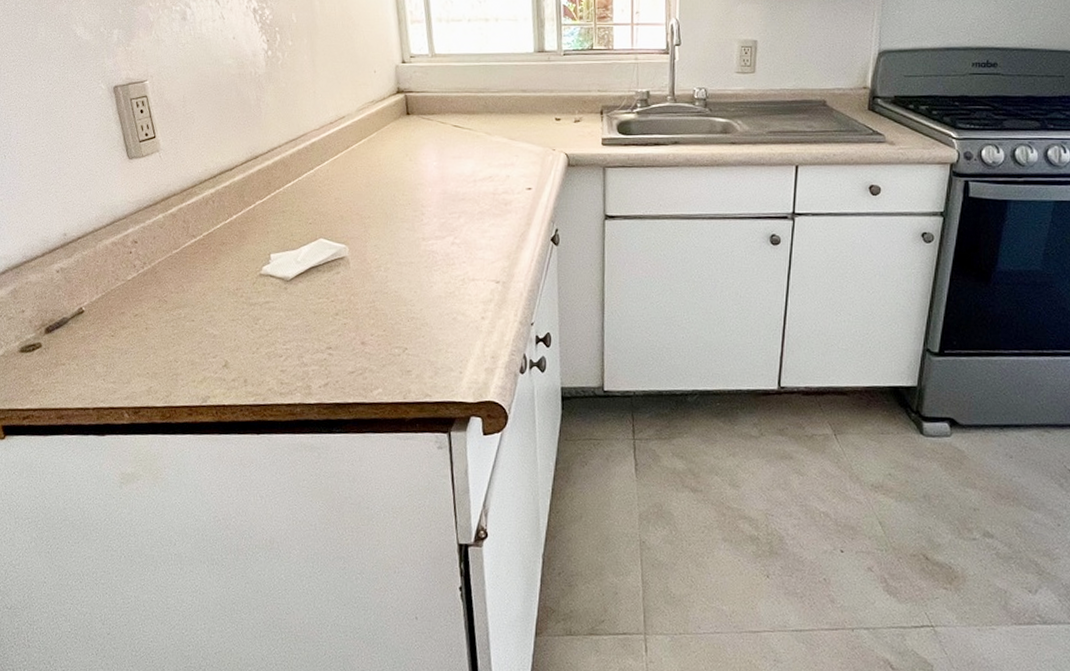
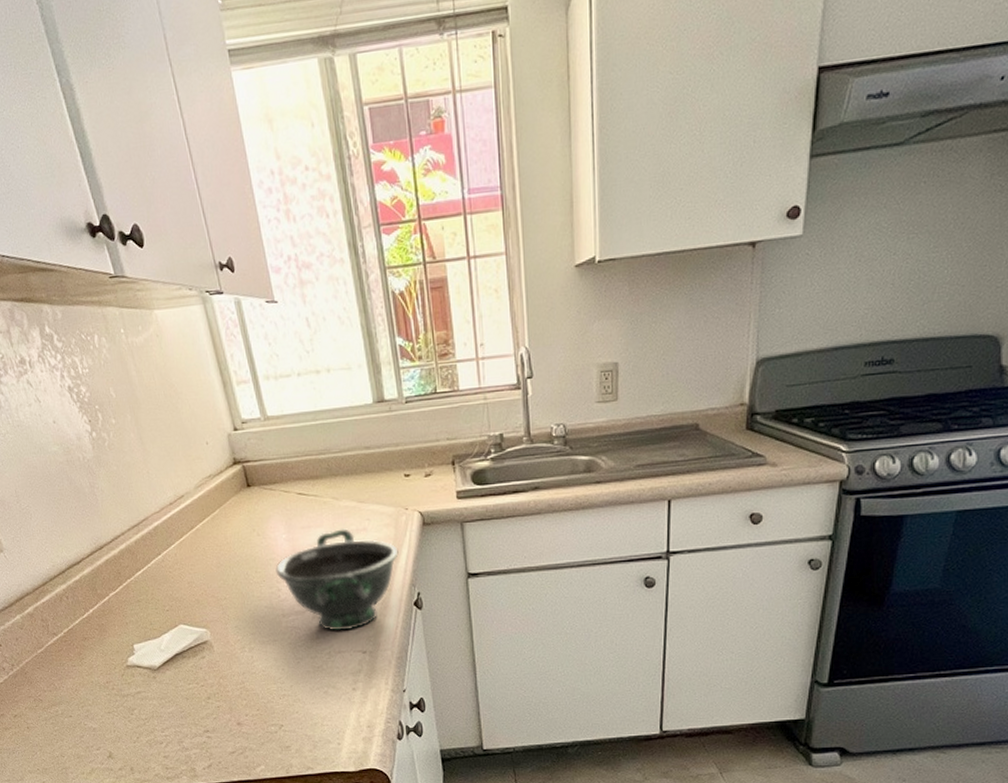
bowl: none [422,162,542,260] -> present [275,529,399,631]

